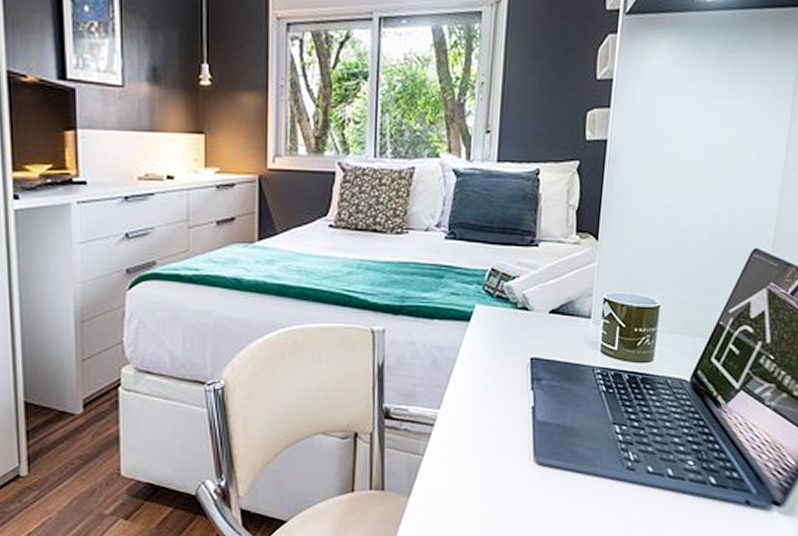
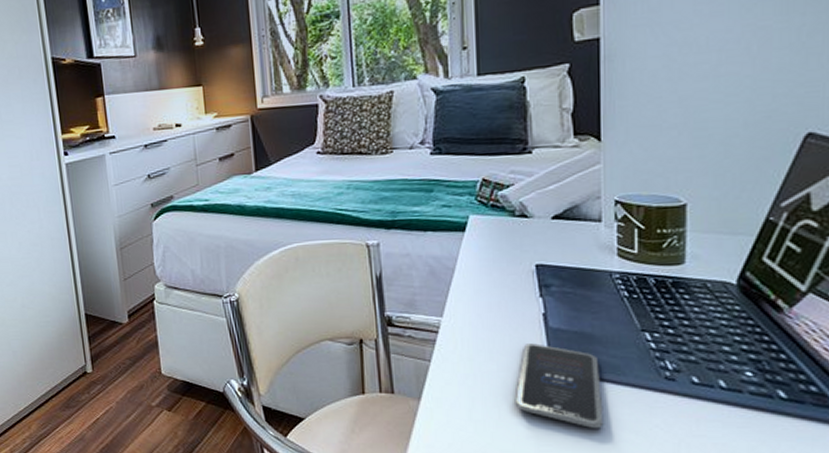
smartphone: none [499,436,575,519] -> present [516,343,604,429]

